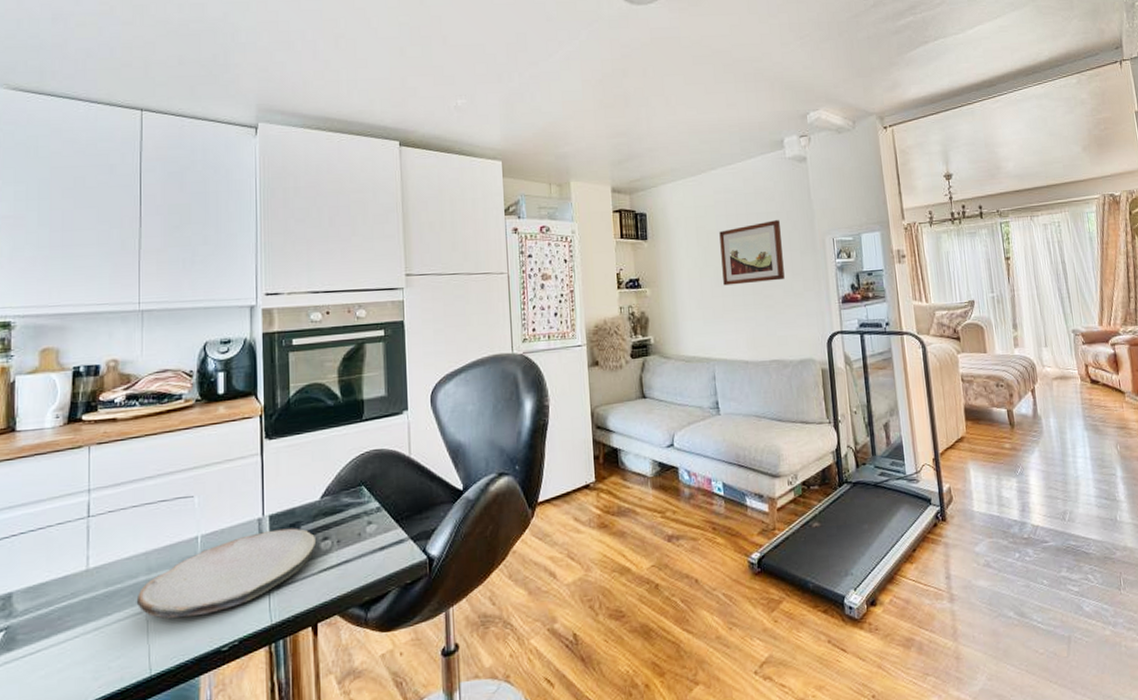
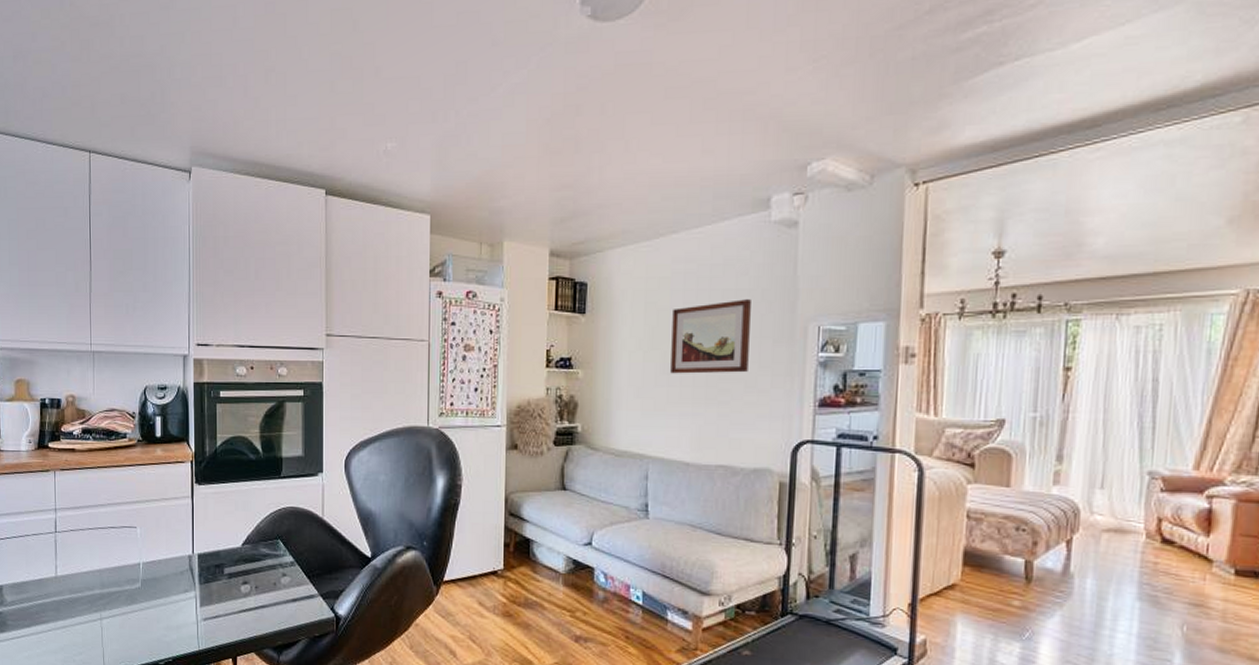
plate: present [136,528,317,618] -> none [93,567,238,631]

